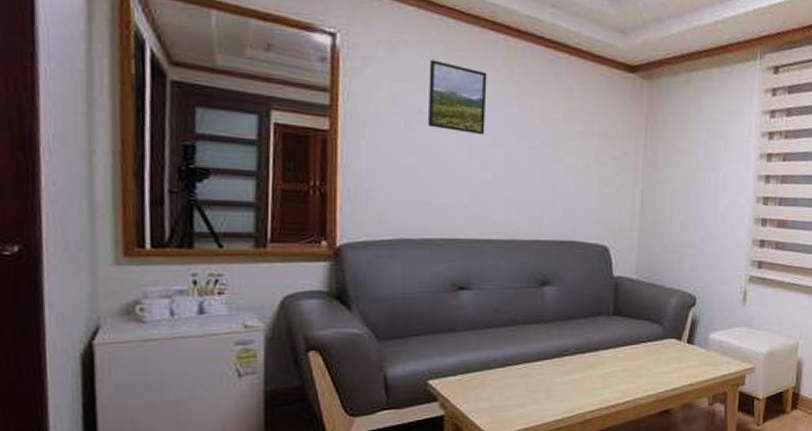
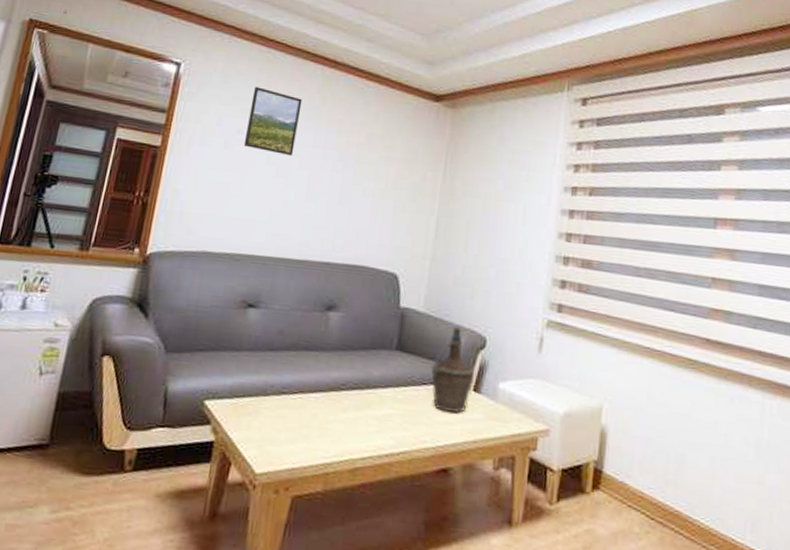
bottle: none [647,290,687,364] -> present [431,327,475,414]

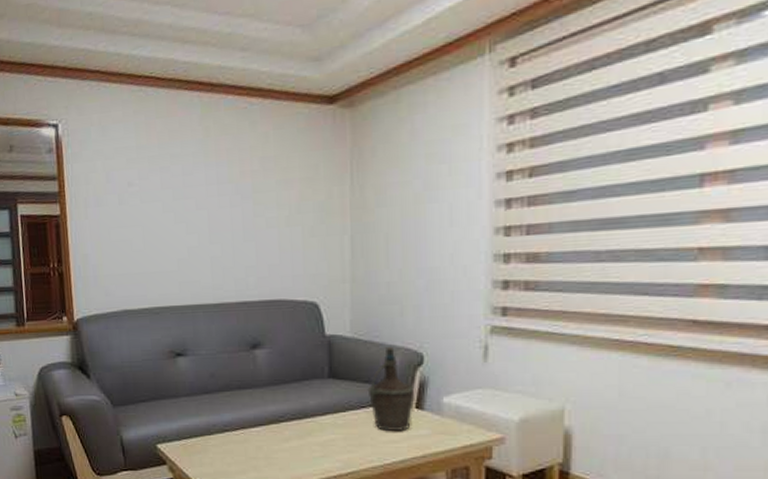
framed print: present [243,86,303,157] -> none [134,131,188,200]

